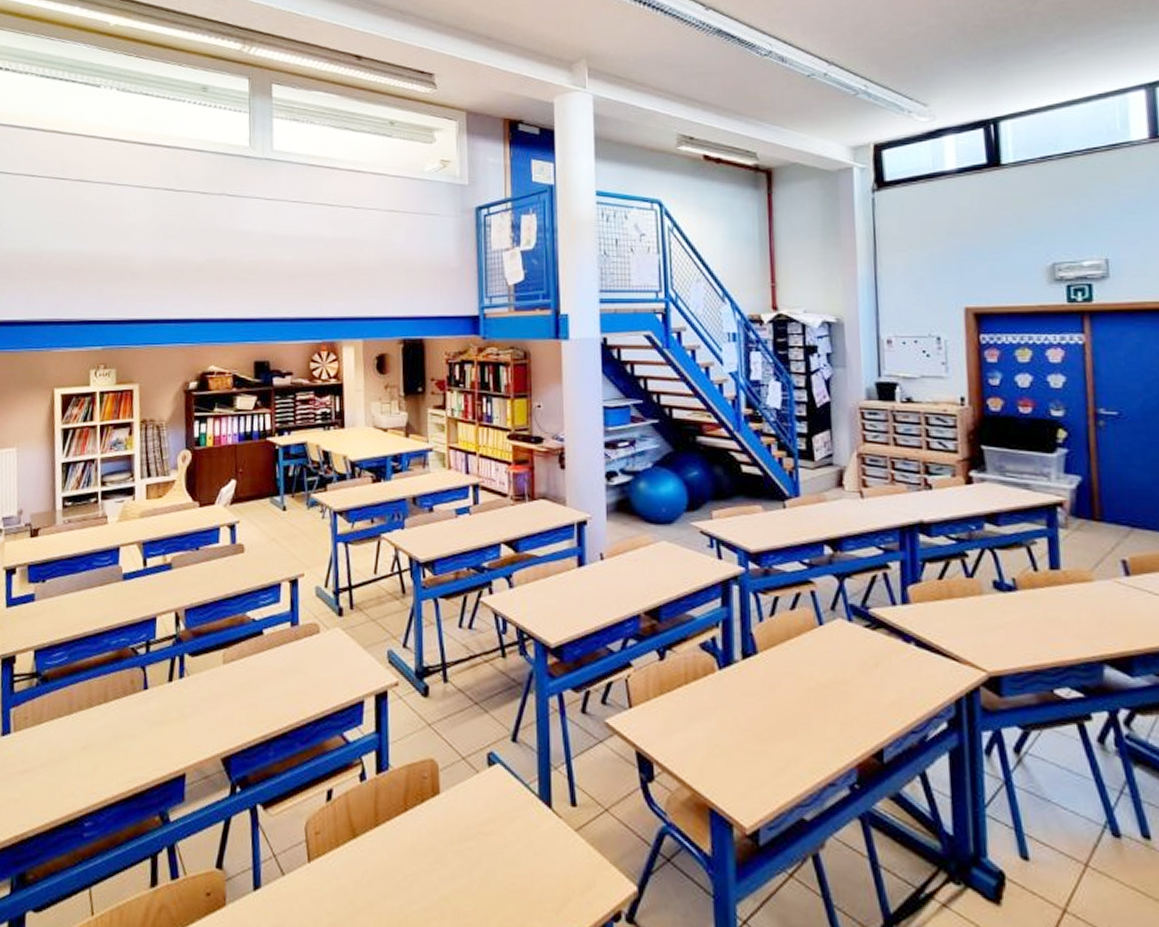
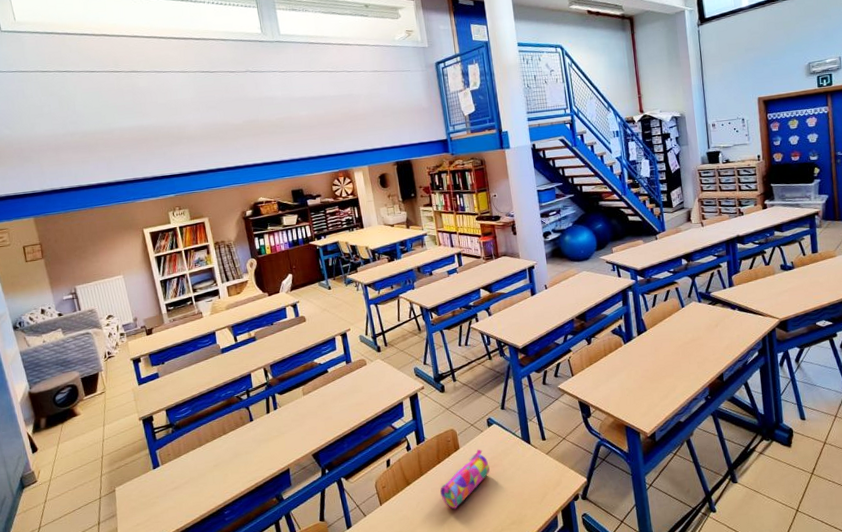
pencil case: none [401,800,482,894] -> present [440,449,490,509]

